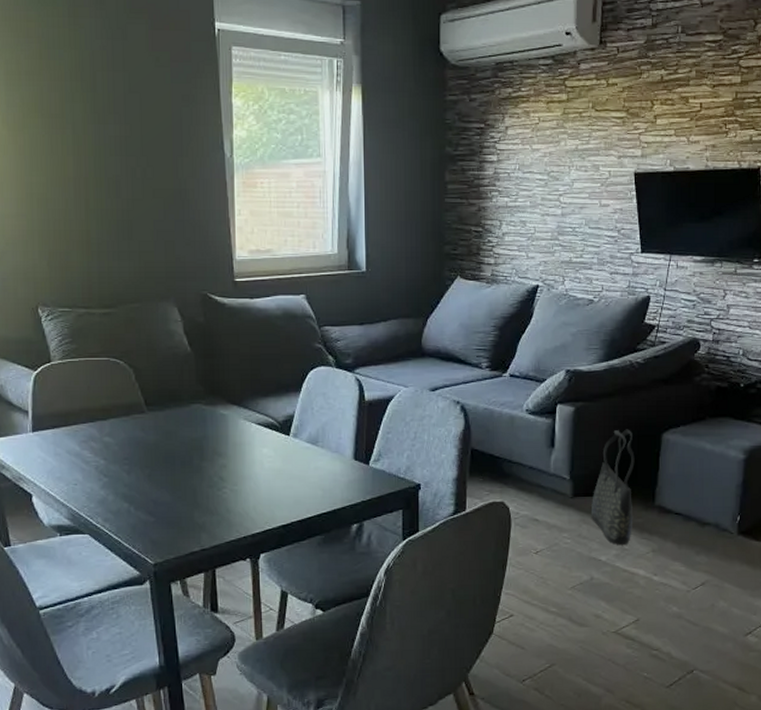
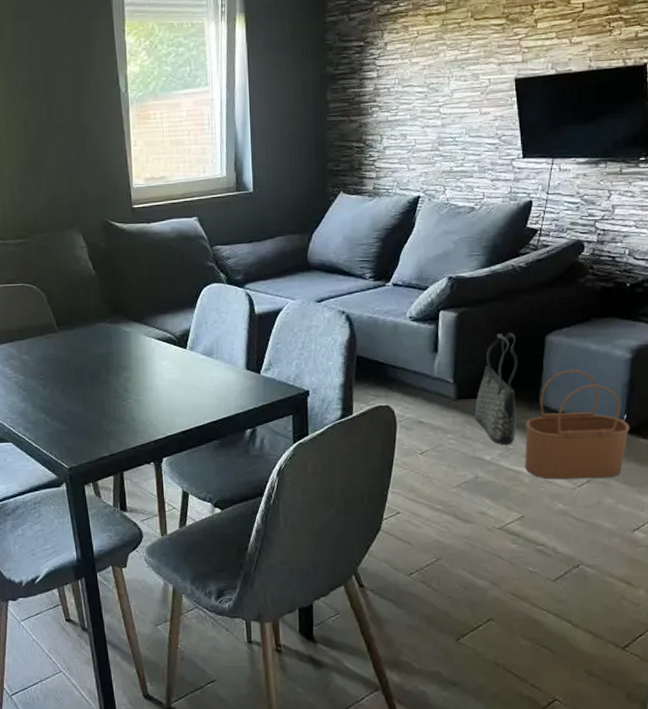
wicker basket: none [641,469,743,581] -> present [525,370,630,479]

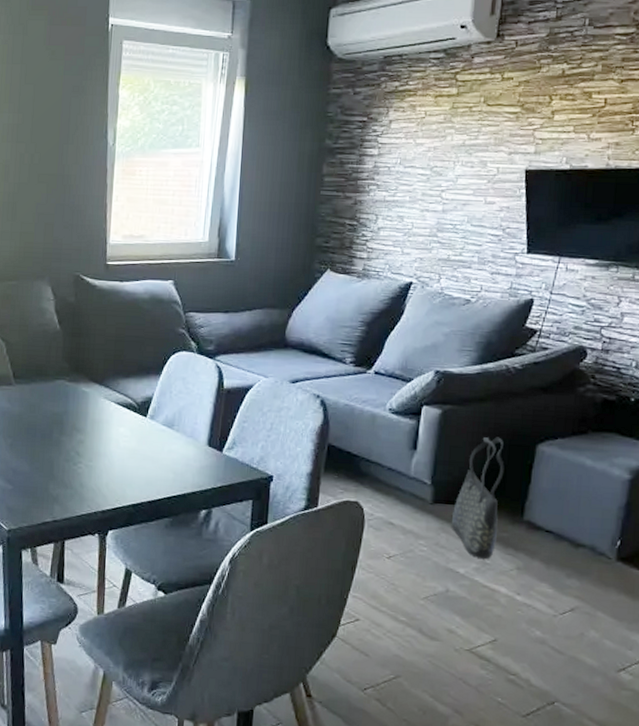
wicker basket: present [525,370,630,479] -> none [502,485,623,608]

